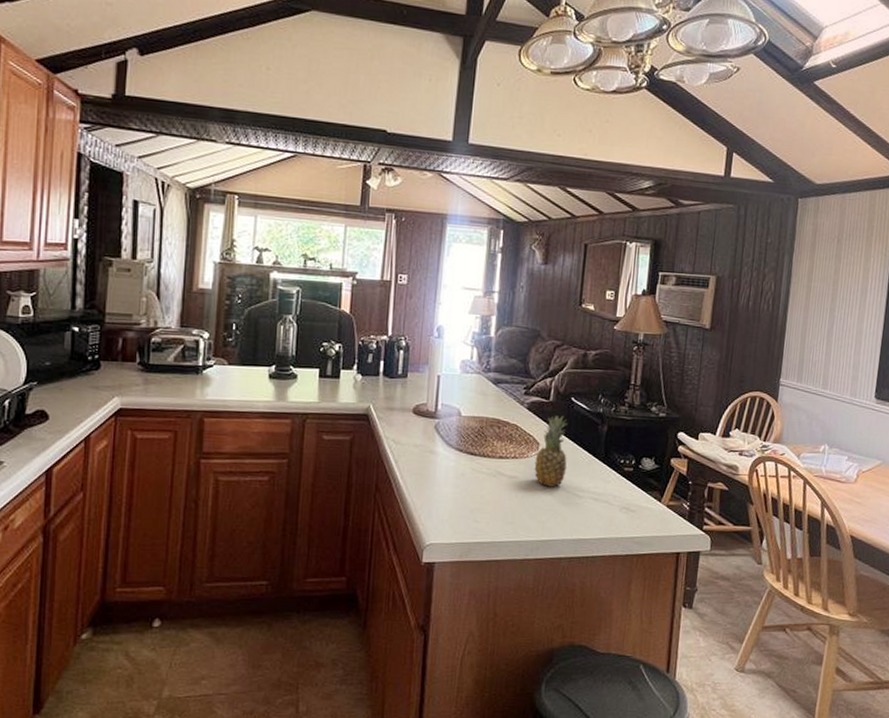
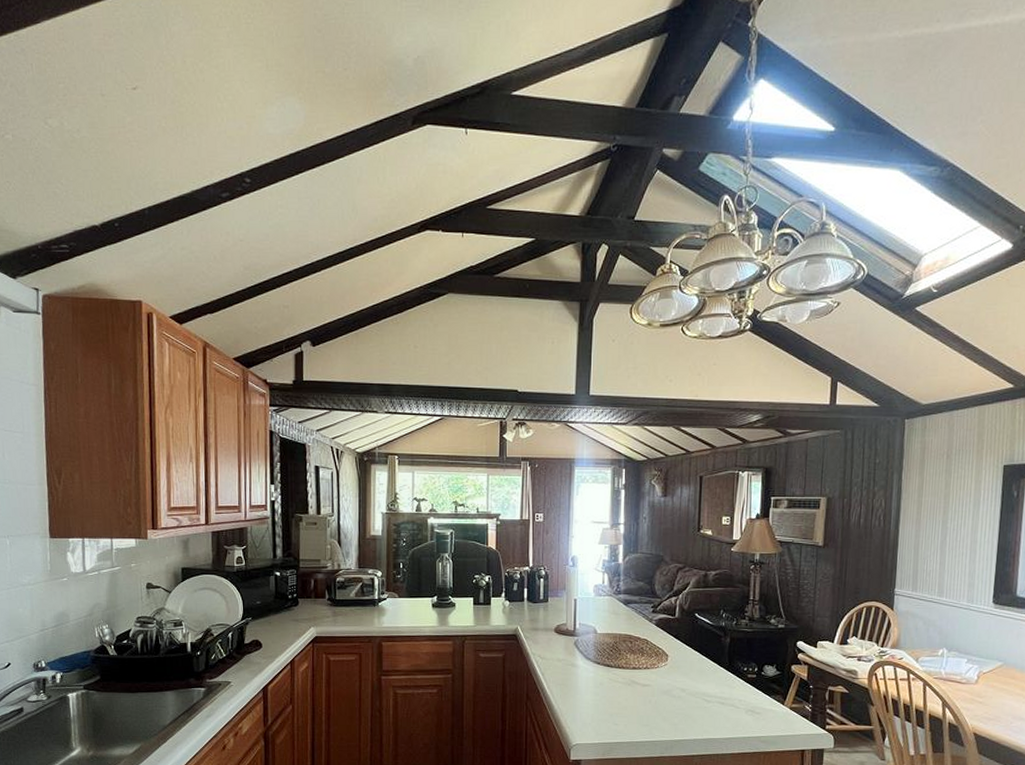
fruit: present [534,415,568,487] -> none [665,630,695,693]

